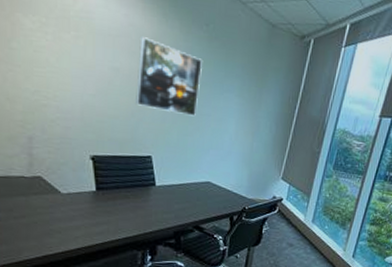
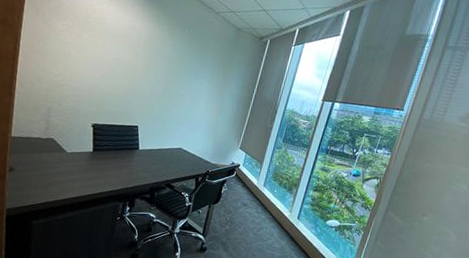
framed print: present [136,37,202,117] -> none [130,37,183,96]

